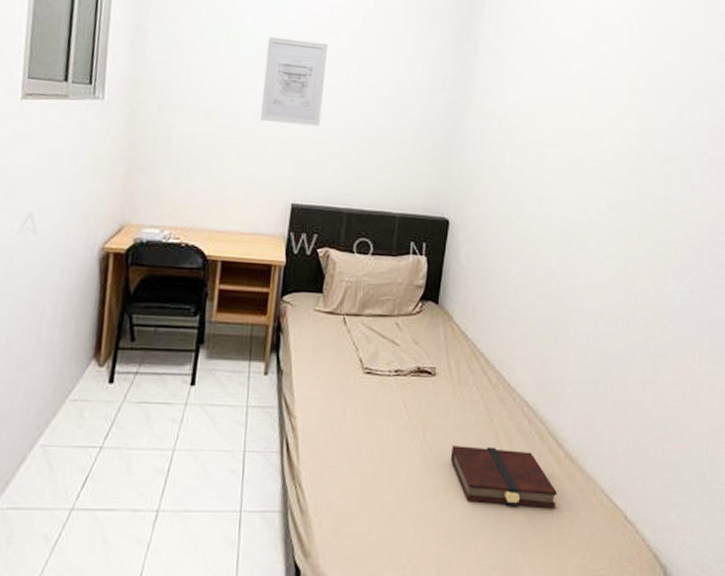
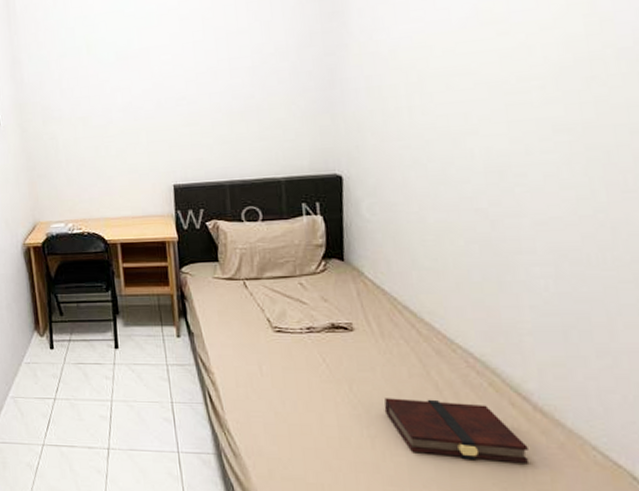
wall art: present [260,36,328,127] -> none [123,30,187,115]

